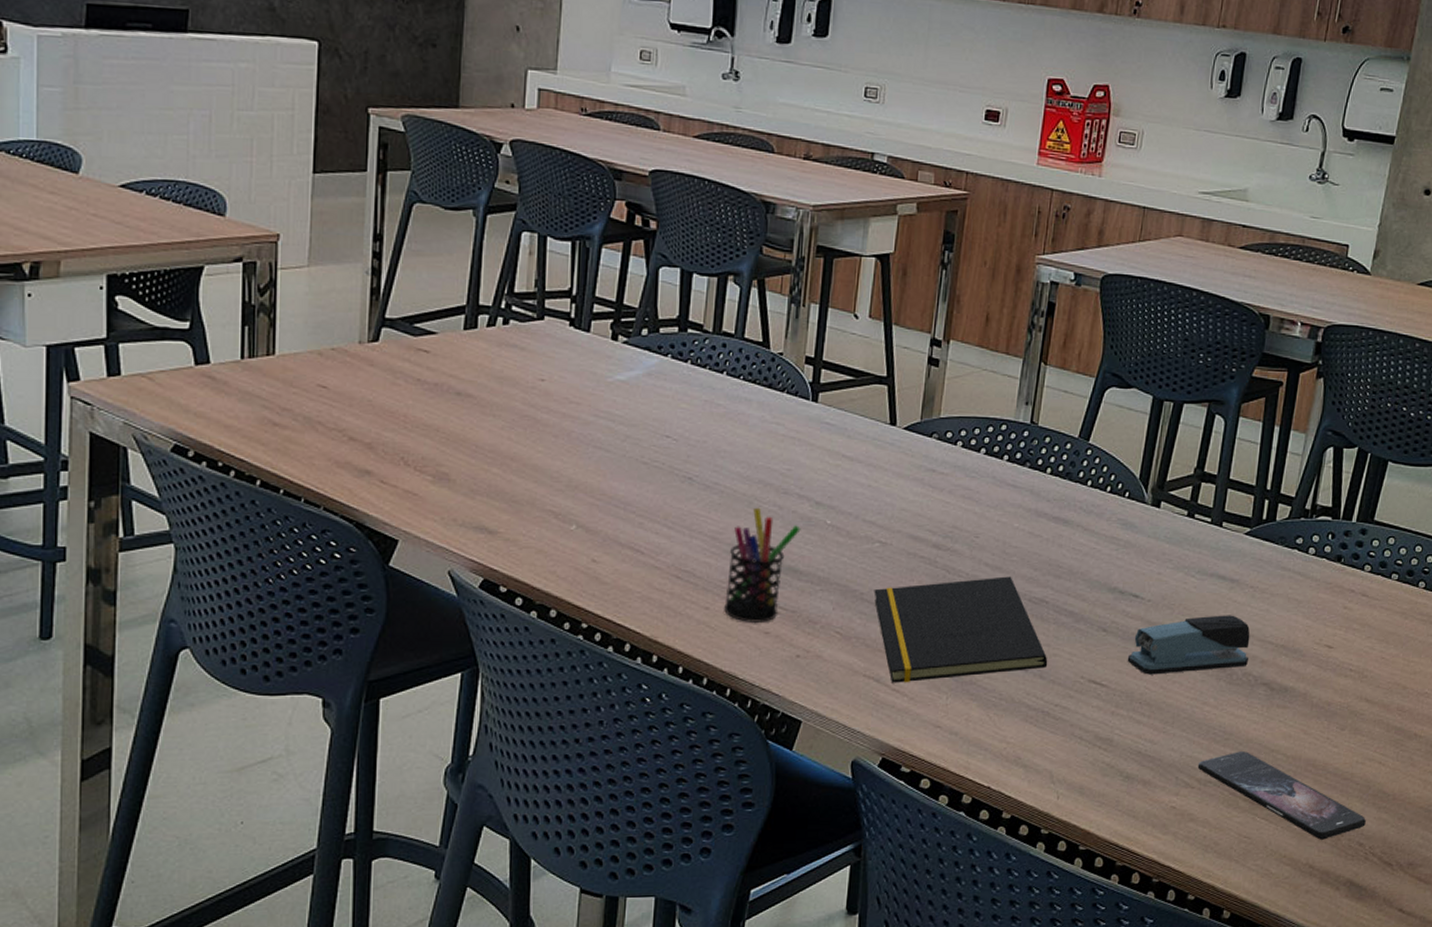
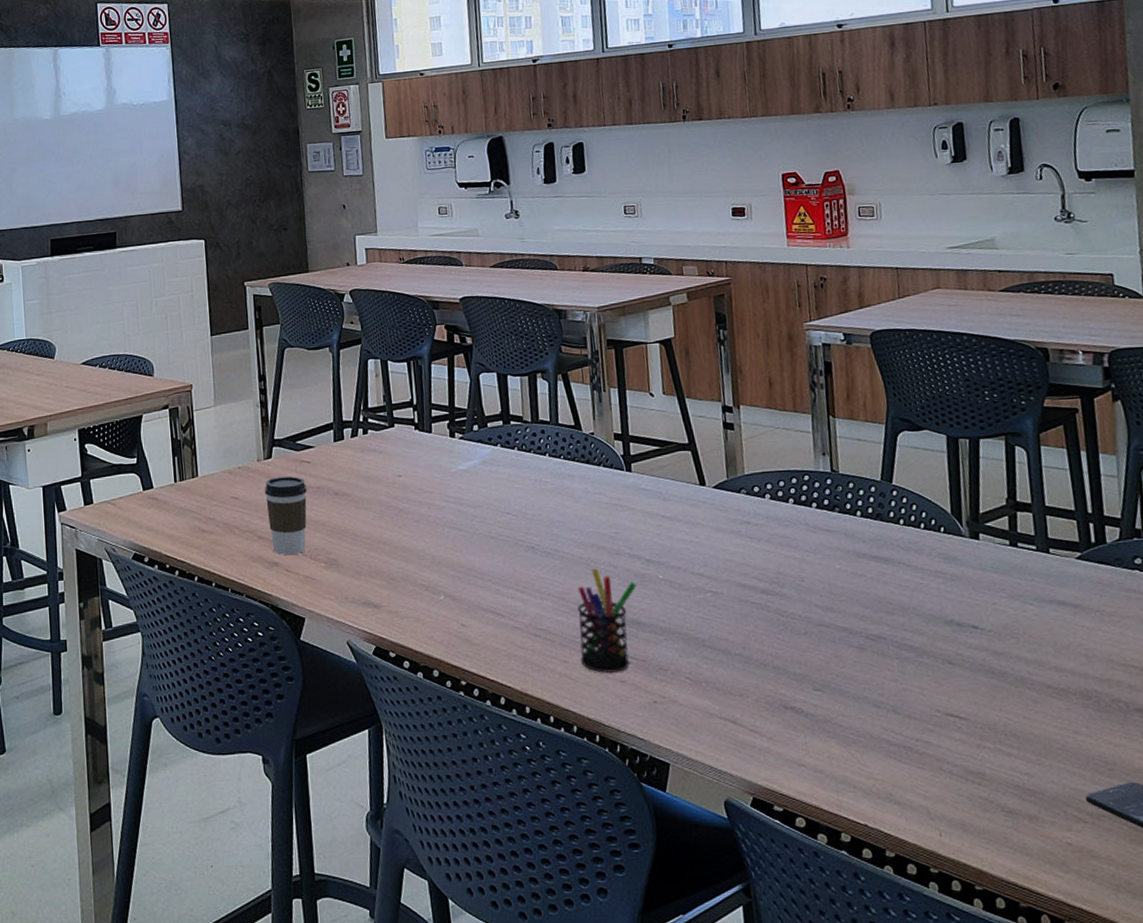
coffee cup: none [363,366,421,464] -> present [264,476,307,555]
notepad: present [874,576,1048,683] -> none [714,616,899,724]
stapler: present [1127,615,1250,675] -> none [980,640,1114,706]

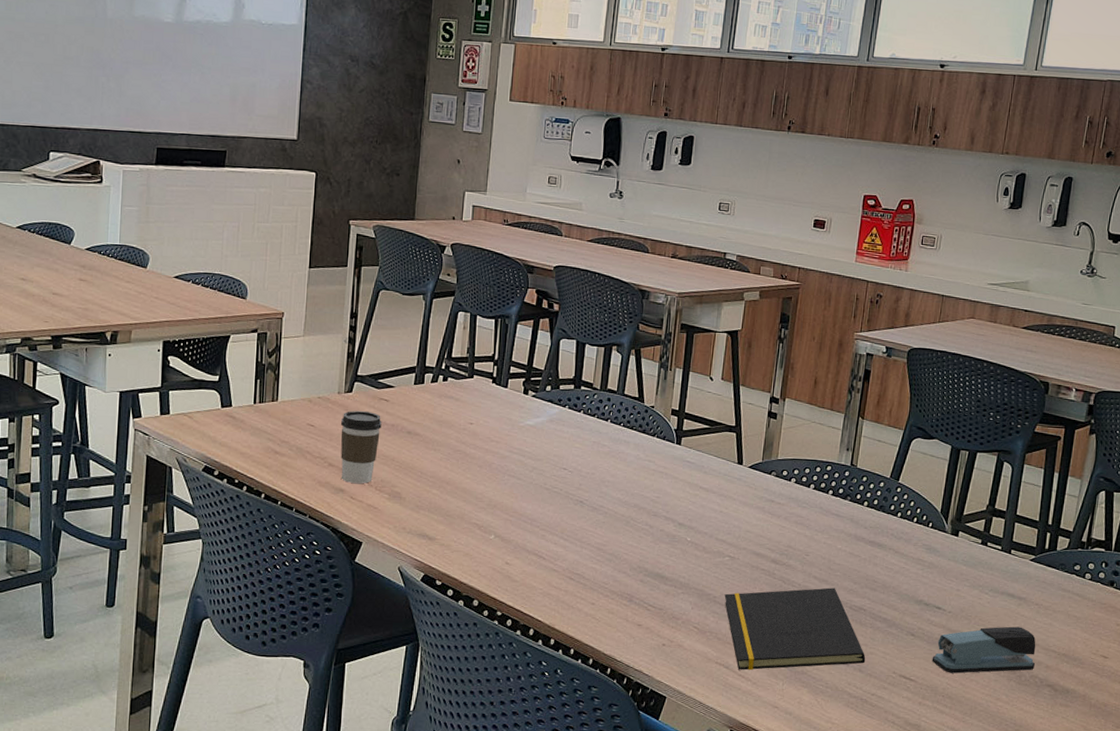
pen holder: present [577,568,637,674] -> none [606,526,667,618]
notepad: none [714,616,899,724] -> present [724,587,866,671]
stapler: none [980,640,1114,706] -> present [932,626,1036,674]

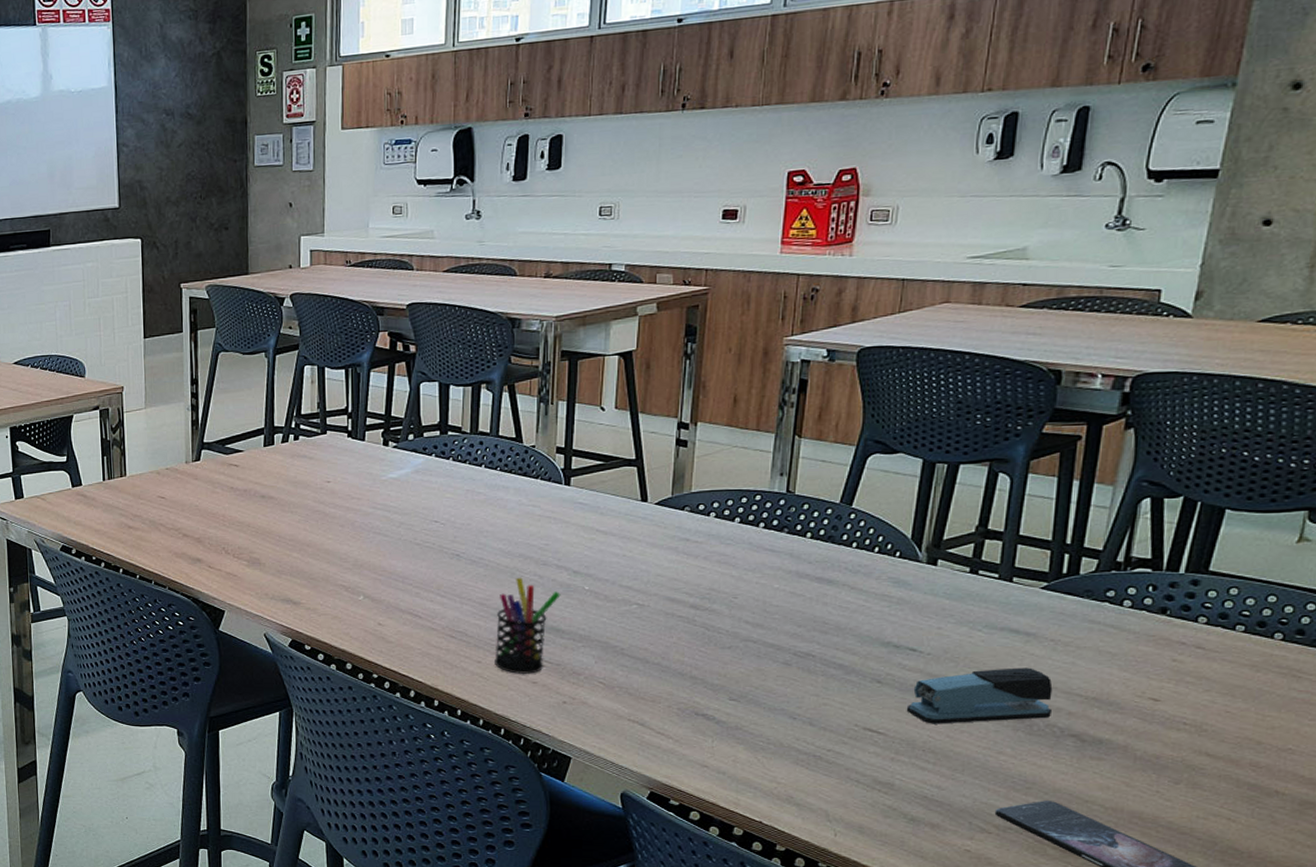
coffee cup: present [340,411,382,484] -> none [191,479,234,553]
pen holder: none [606,526,667,618] -> present [495,577,561,675]
notepad: present [724,587,866,671] -> none [634,633,818,727]

